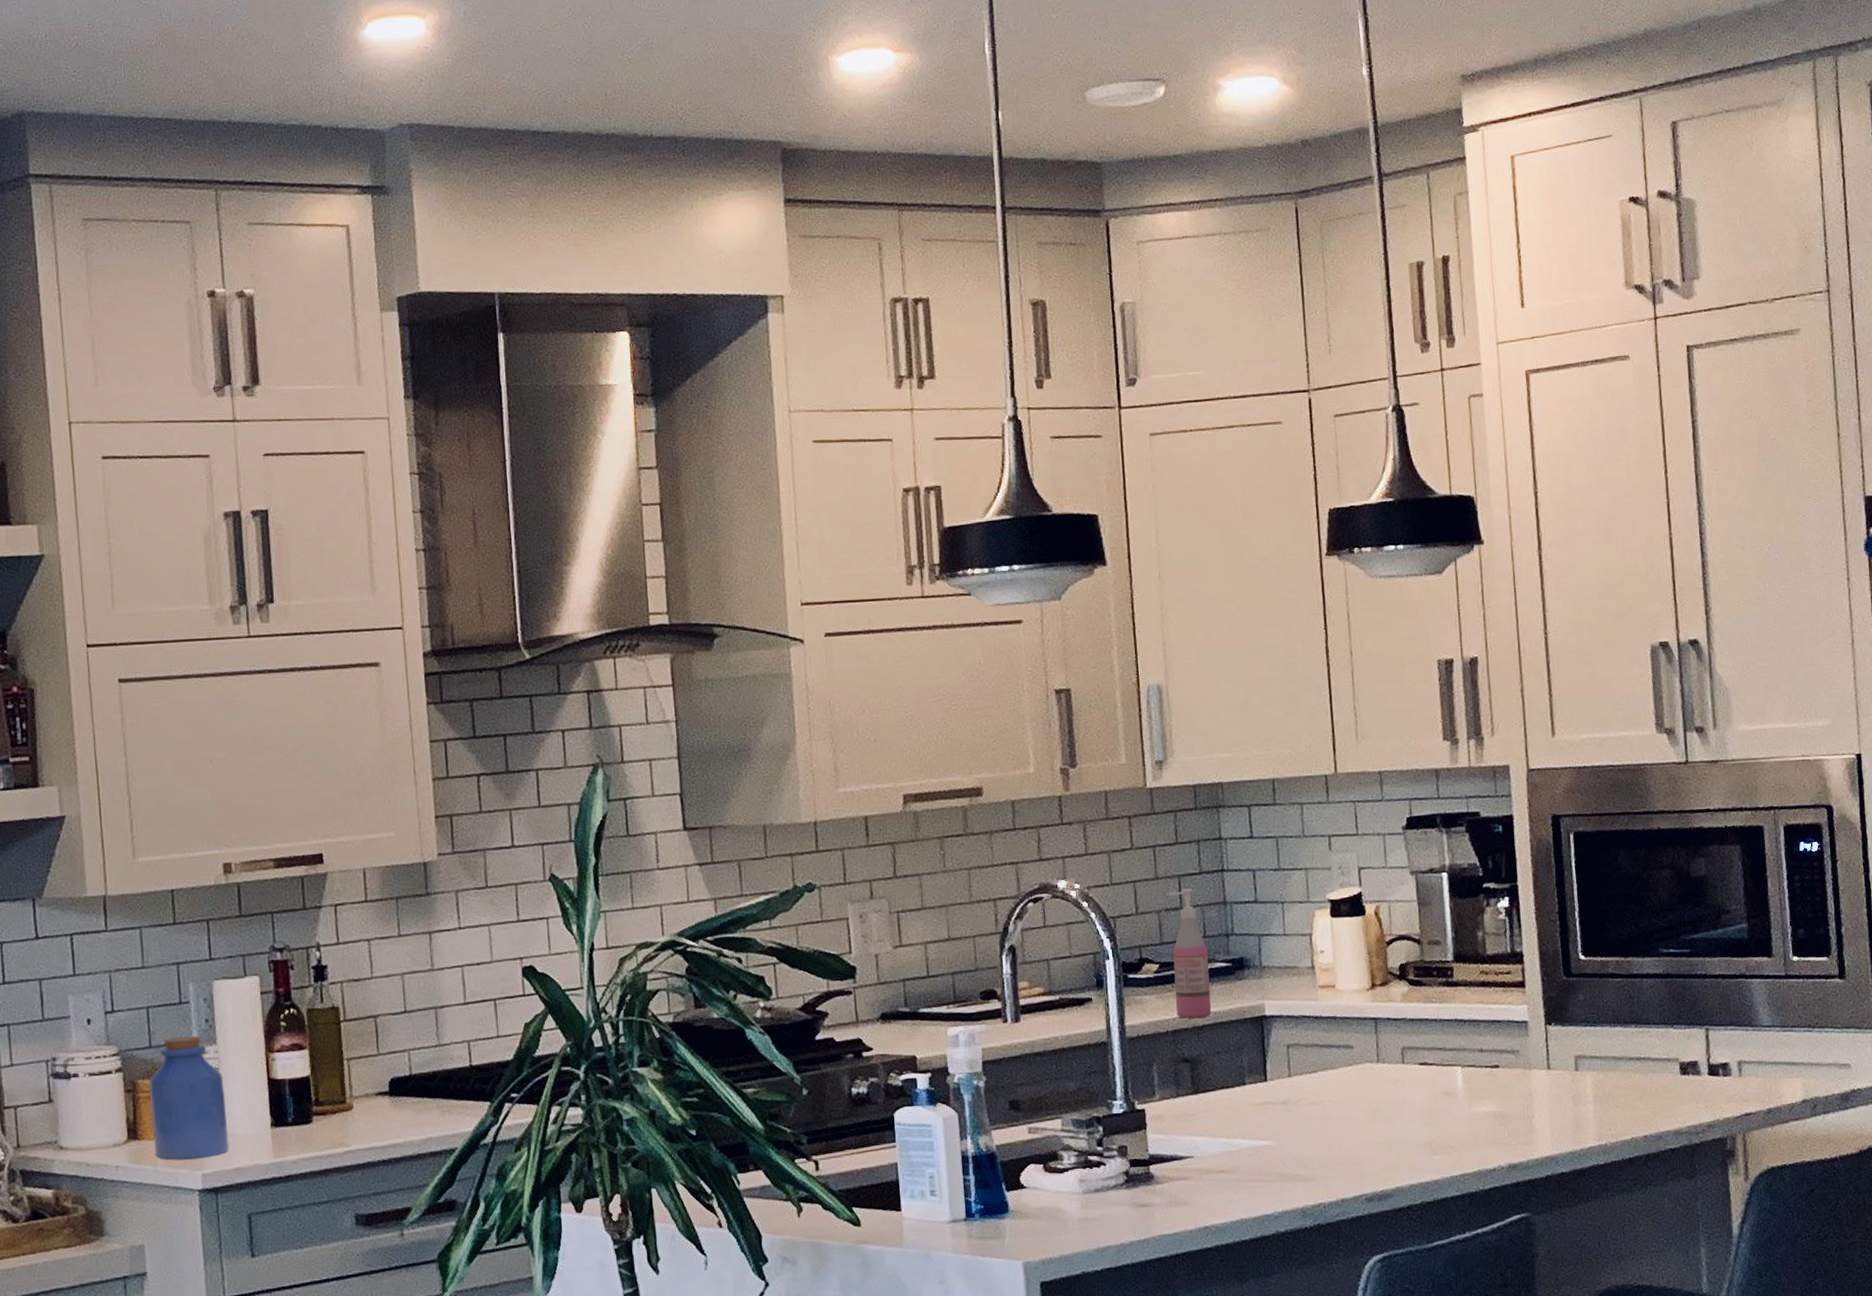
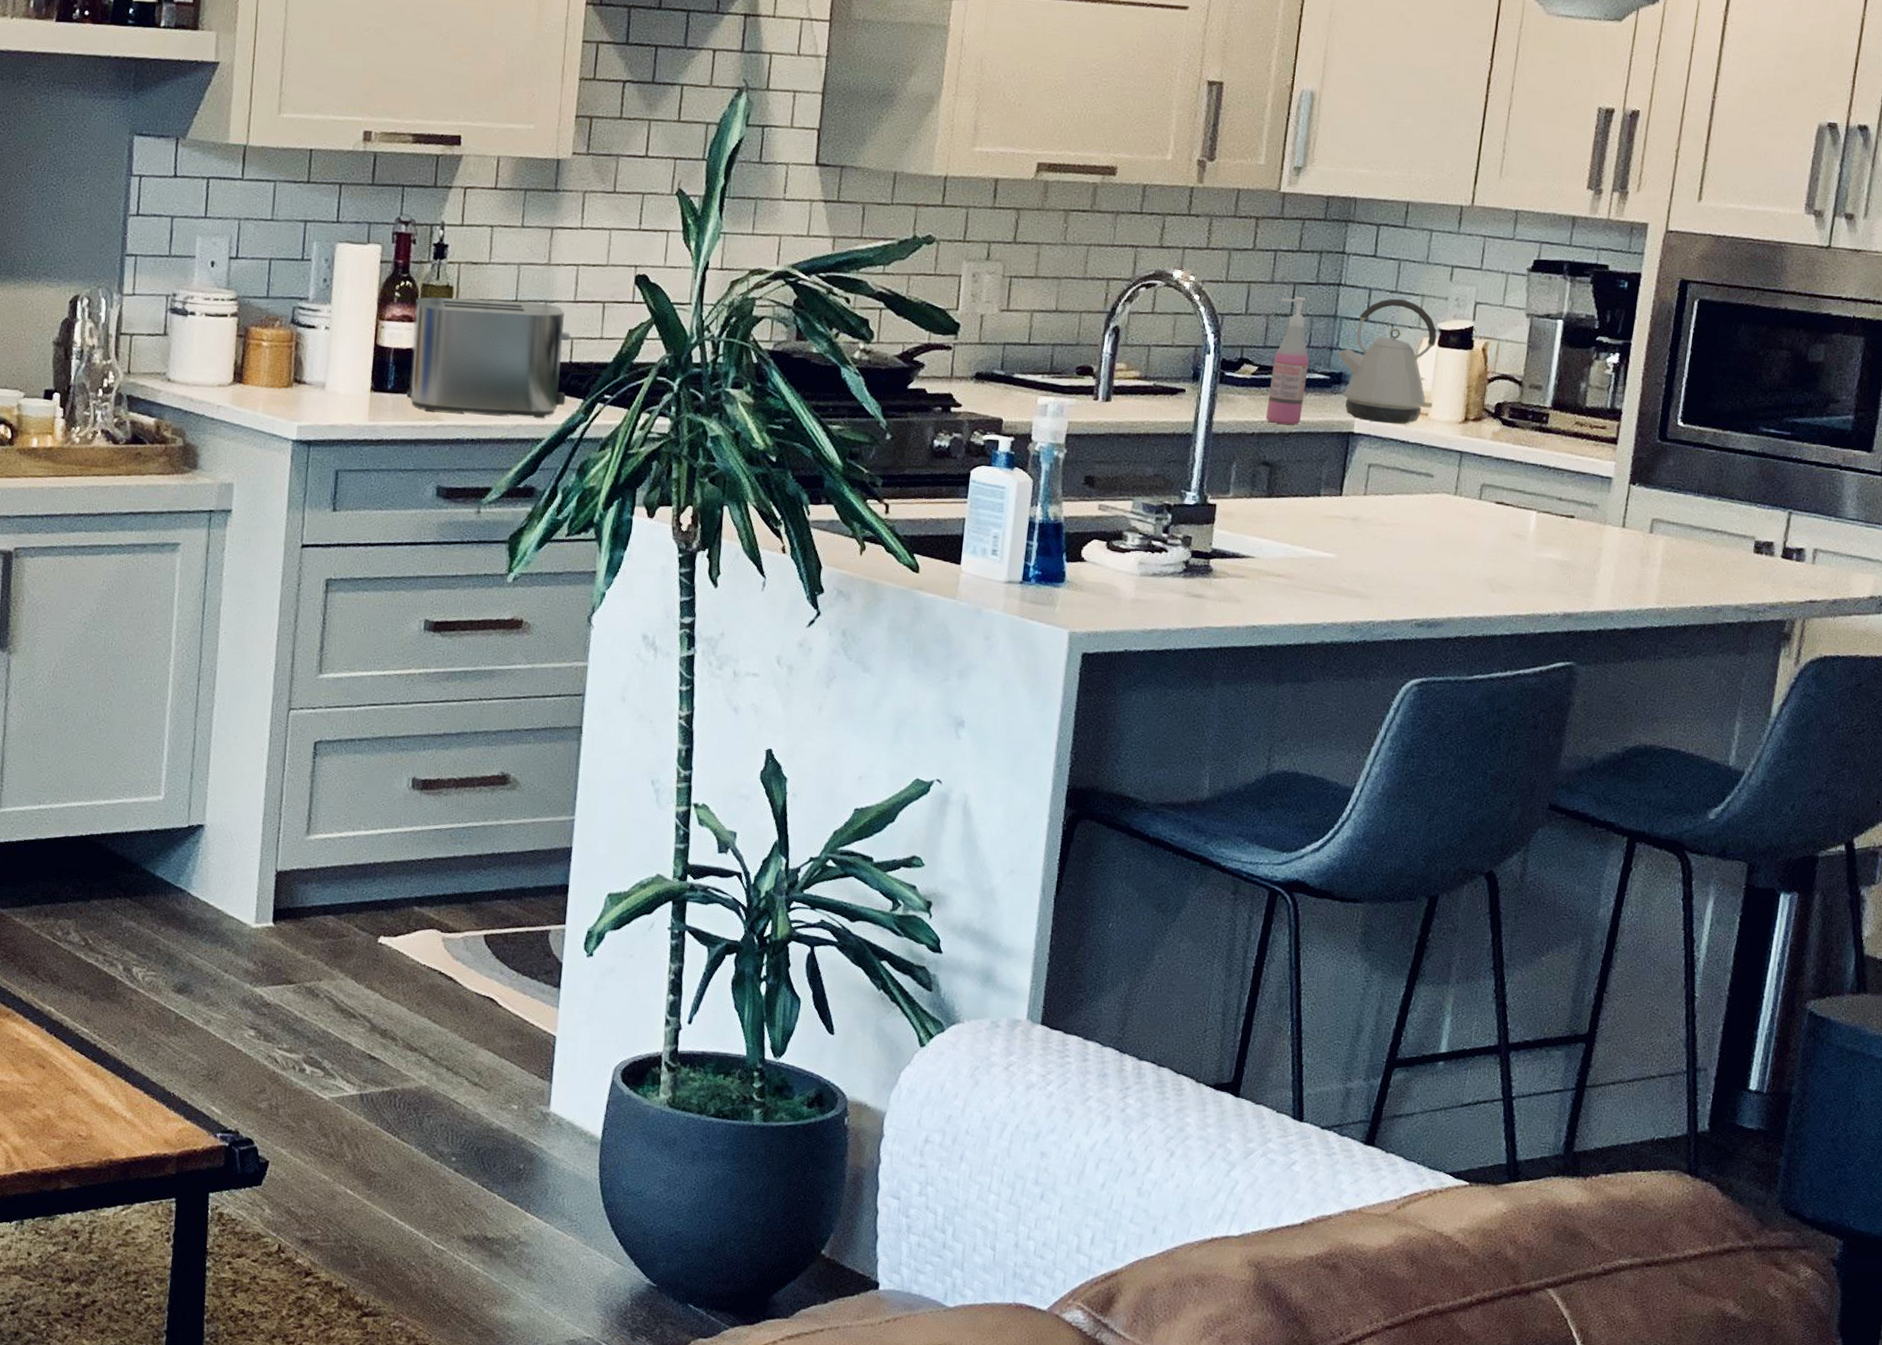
jar: present [148,1035,229,1161] -> none [256,291,333,411]
toaster: none [302,1010,472,1139] -> present [406,297,571,418]
kettle: none [1234,875,1337,1002] -> present [1337,298,1437,424]

